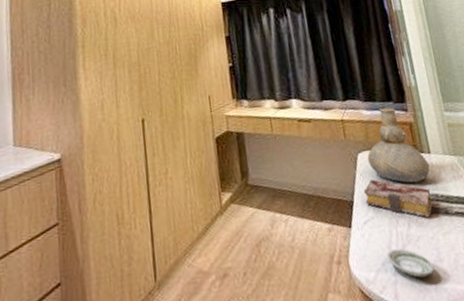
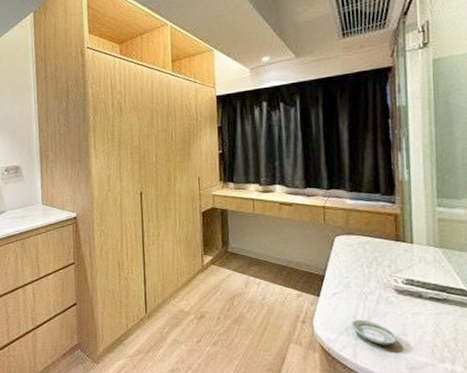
book: present [363,179,433,218] -> none [336,260,407,299]
vase: present [367,106,430,183] -> none [345,197,410,267]

